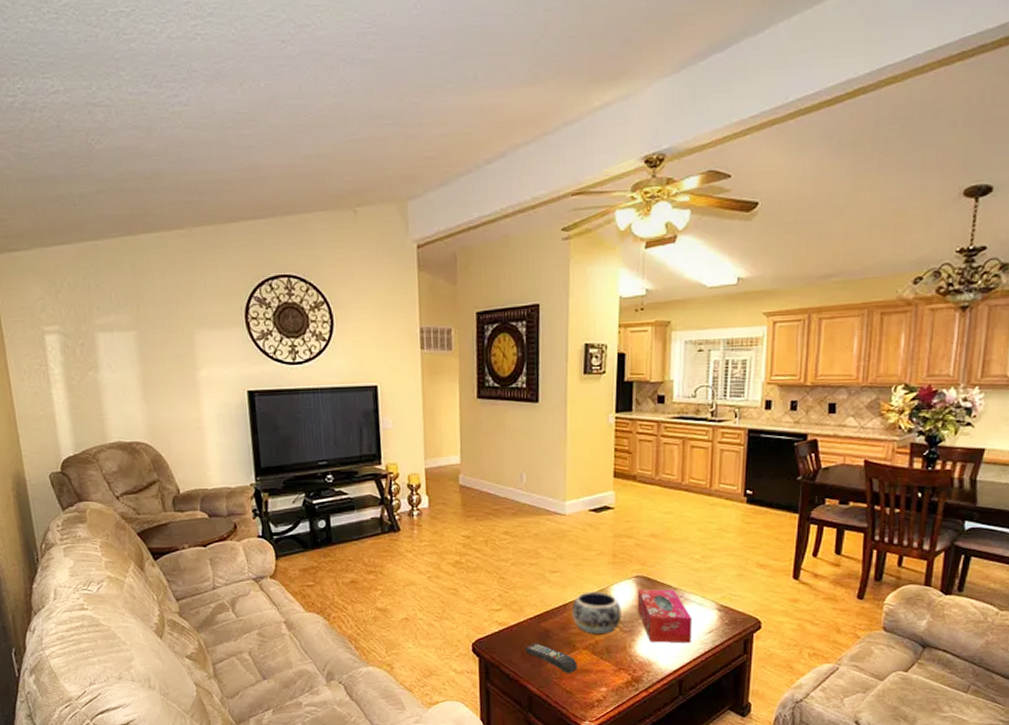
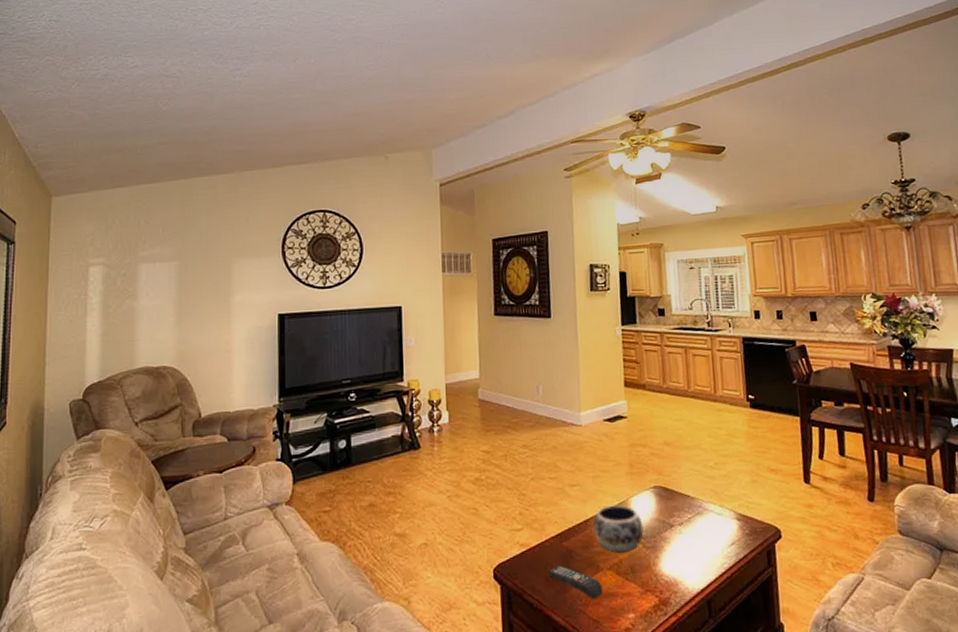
tissue box: present [637,589,692,644] -> none [657,499,715,559]

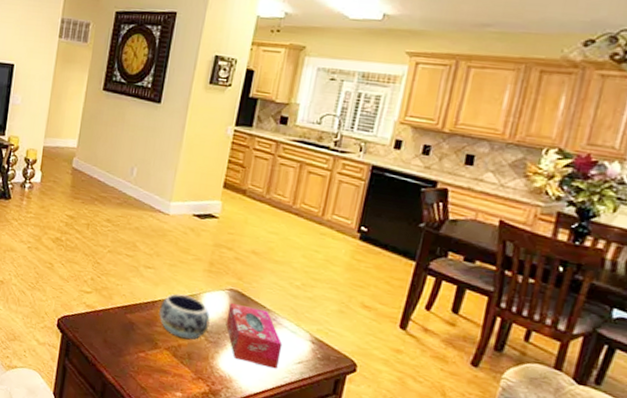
remote control: present [548,565,603,600] -> none [107,332,157,371]
tissue box: none [657,499,715,559] -> present [226,303,283,369]

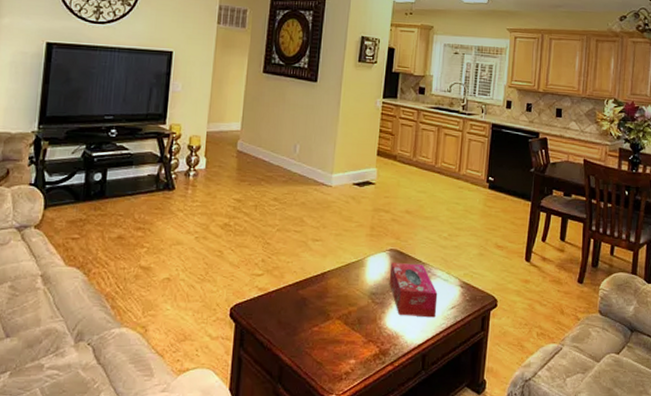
decorative bowl: present [159,293,210,340] -> none [329,262,375,305]

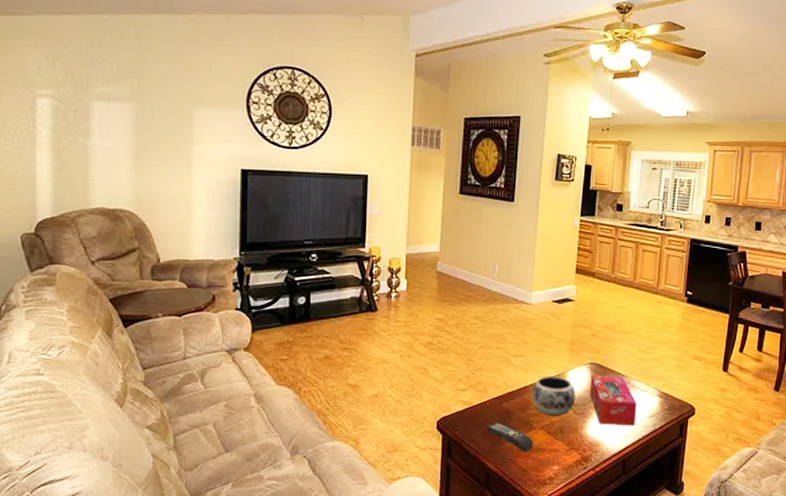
remote control: none [281,311,330,344] -> present [486,422,533,452]
decorative bowl: none [329,262,375,305] -> present [531,376,576,416]

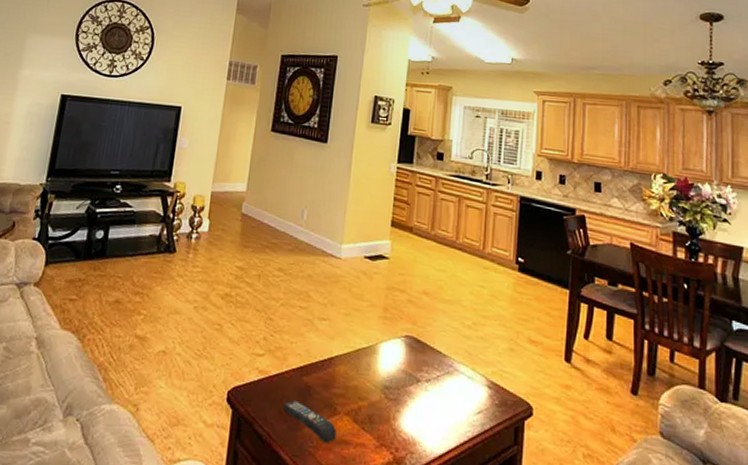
decorative bowl: present [531,376,576,416] -> none [336,346,389,400]
tissue box: present [589,376,637,426] -> none [404,352,461,423]

